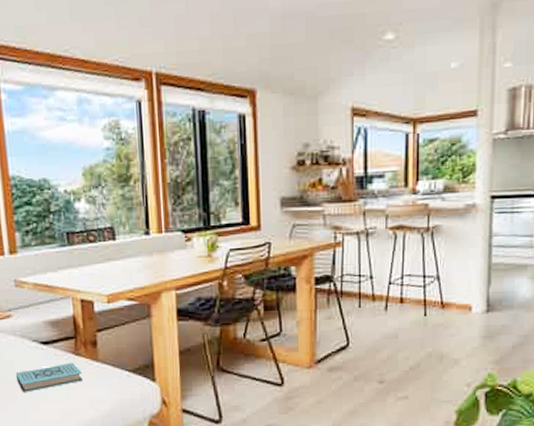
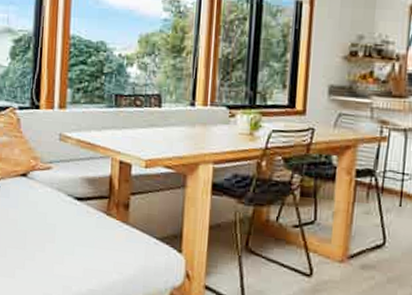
book: present [15,362,84,392] -> none [46,221,112,246]

